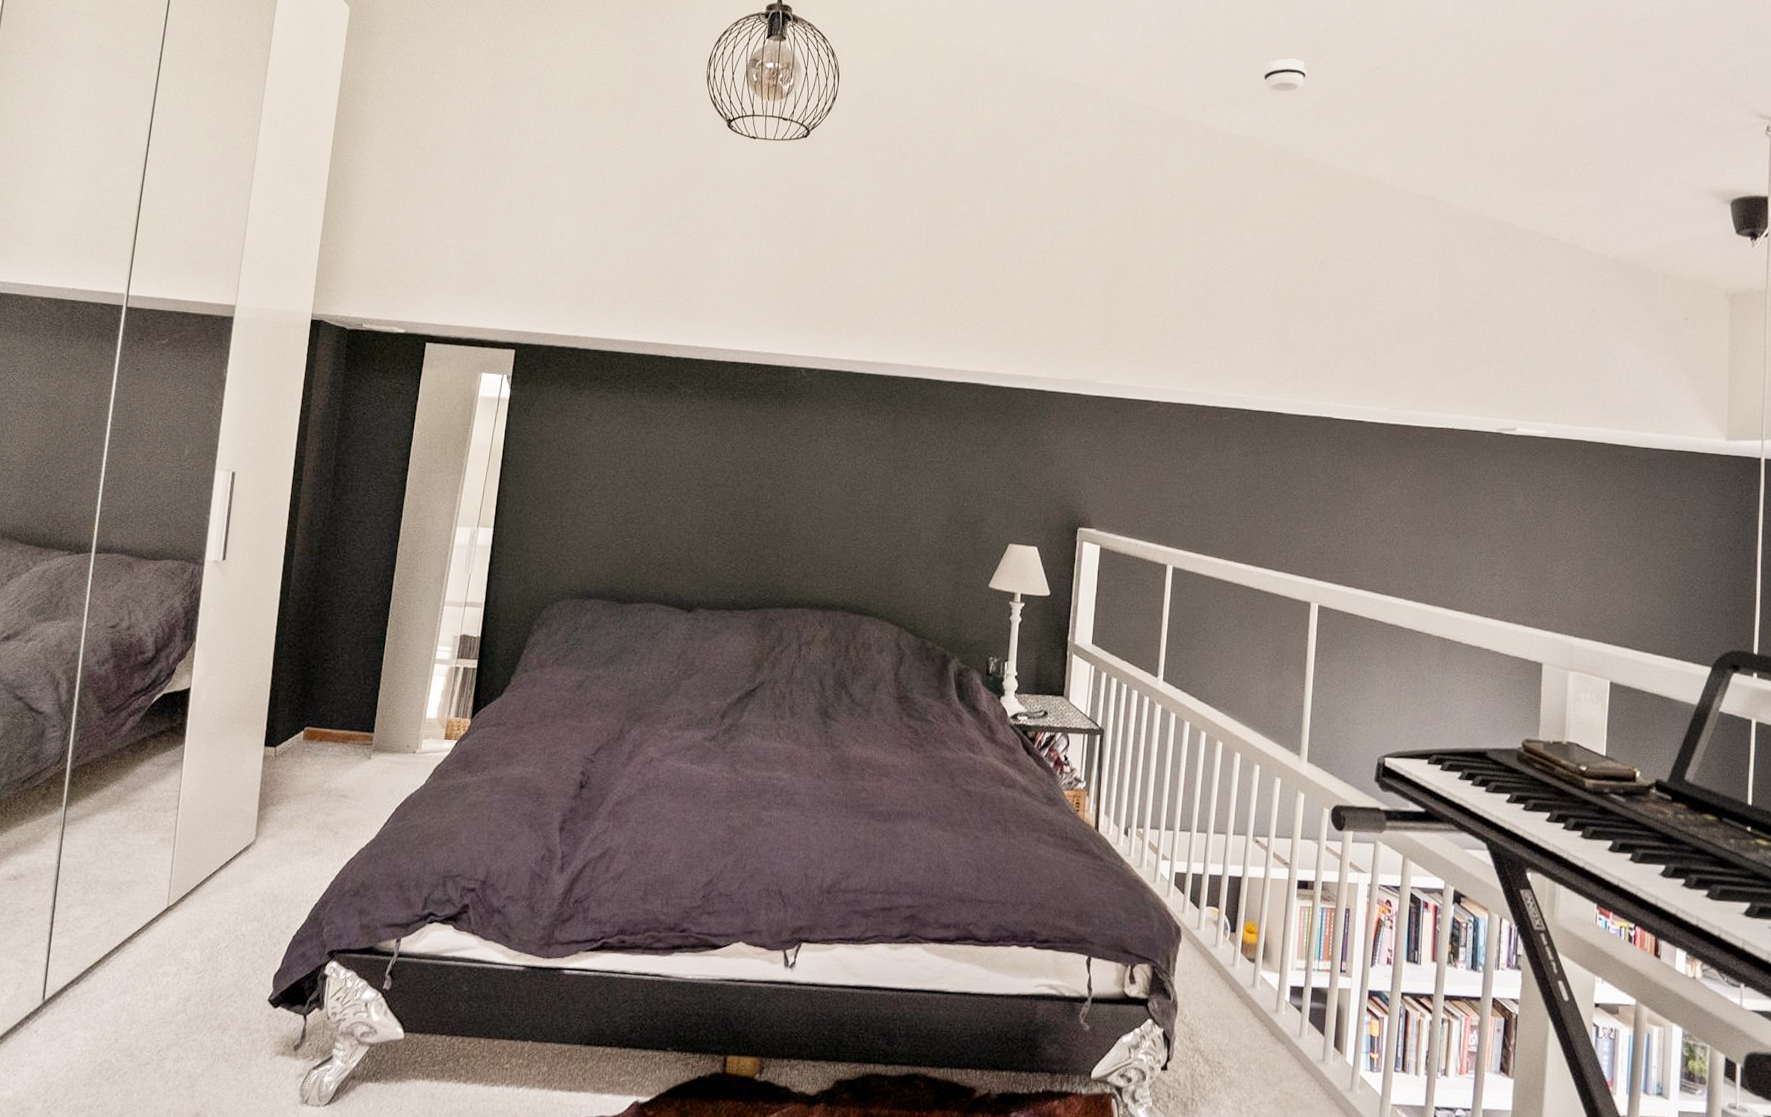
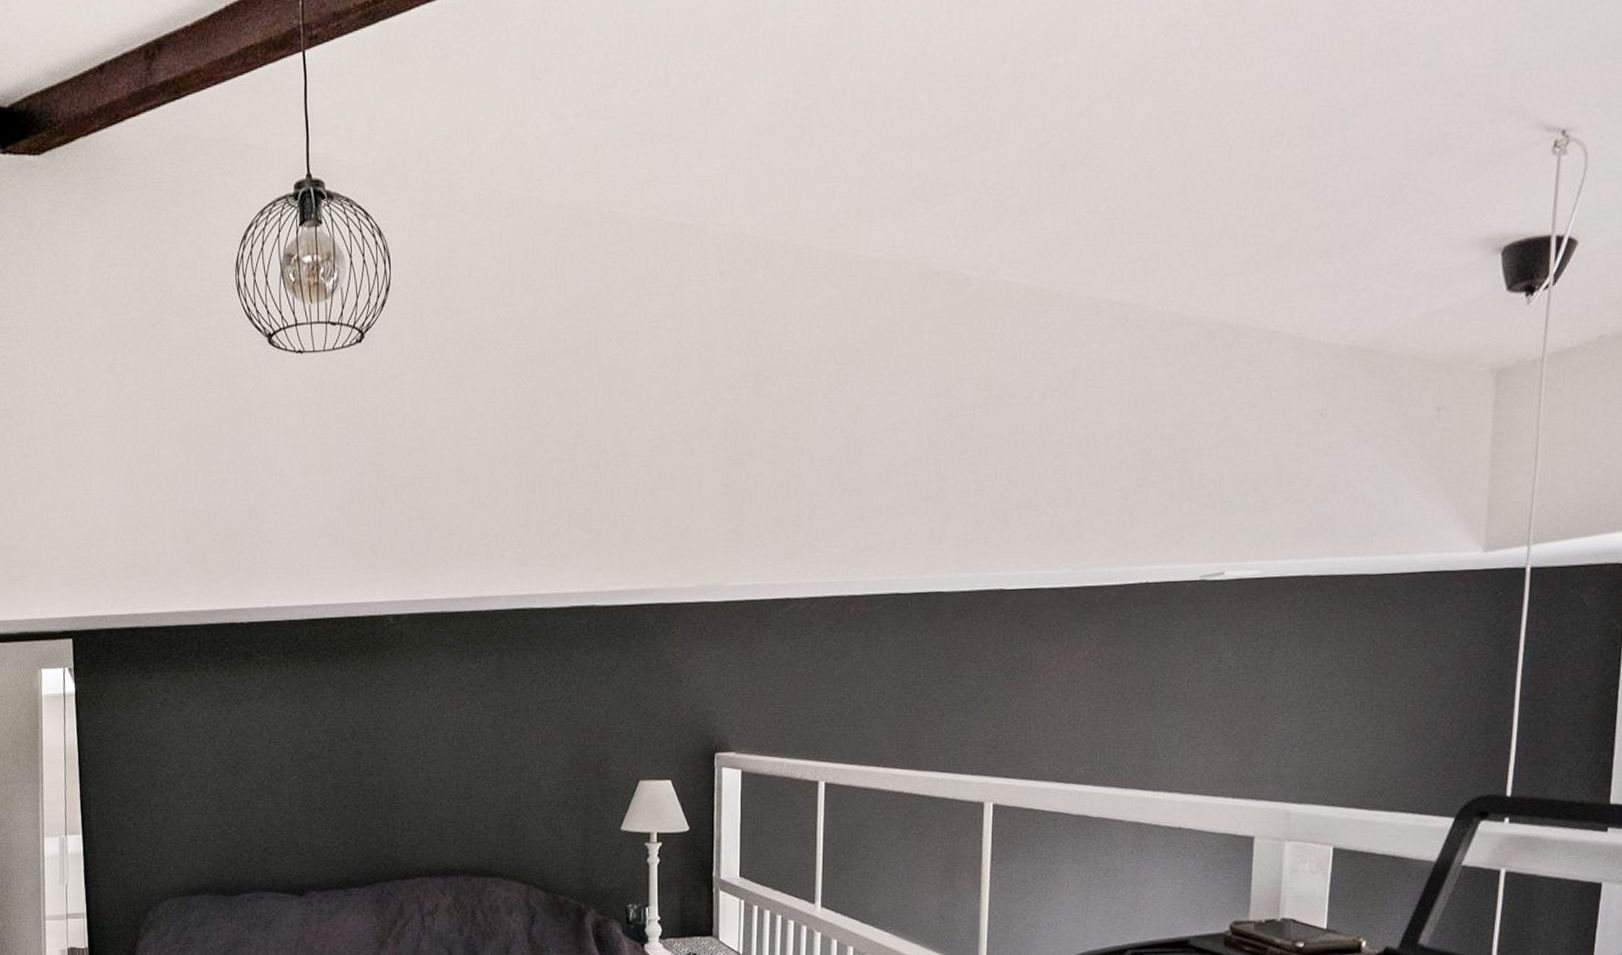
smoke detector: present [1264,58,1307,93] -> none [904,148,958,196]

